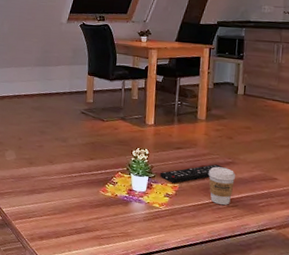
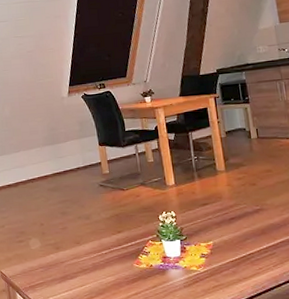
remote control: present [160,164,226,184] -> none [191,214,256,242]
coffee cup: present [208,166,235,205] -> none [239,216,268,256]

